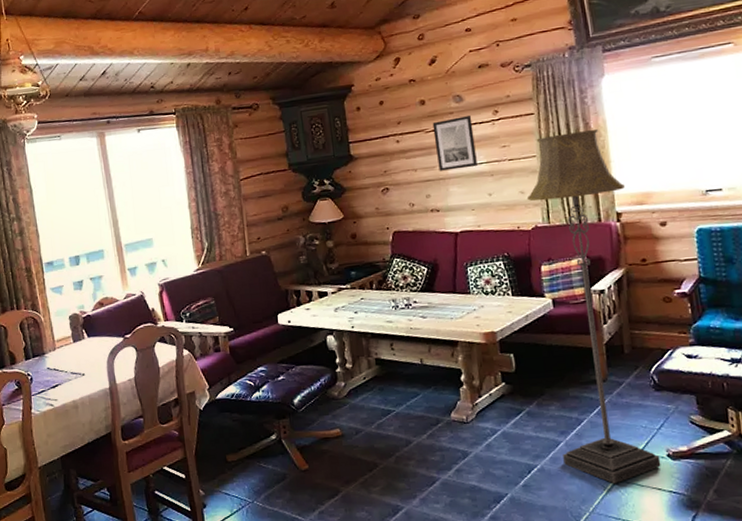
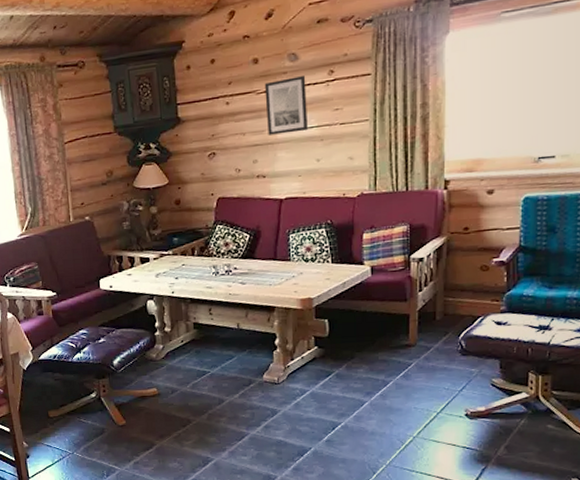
floor lamp: present [526,128,661,484] -> none [355,91,458,440]

